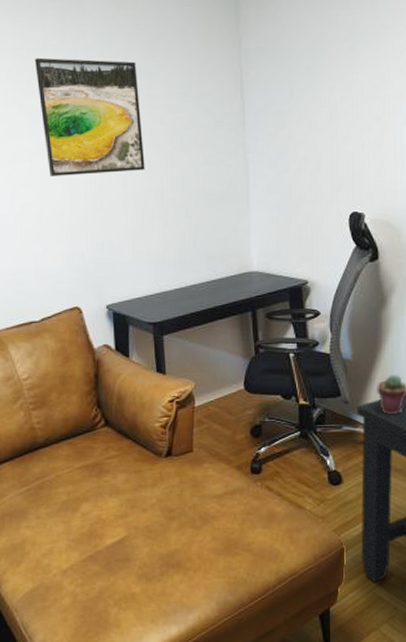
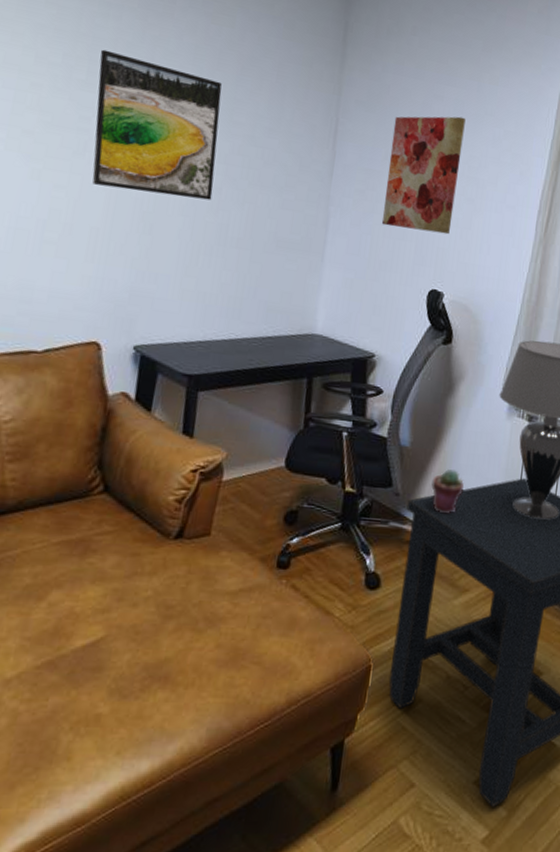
wall art: none [294,38,364,161] -> present [381,116,466,235]

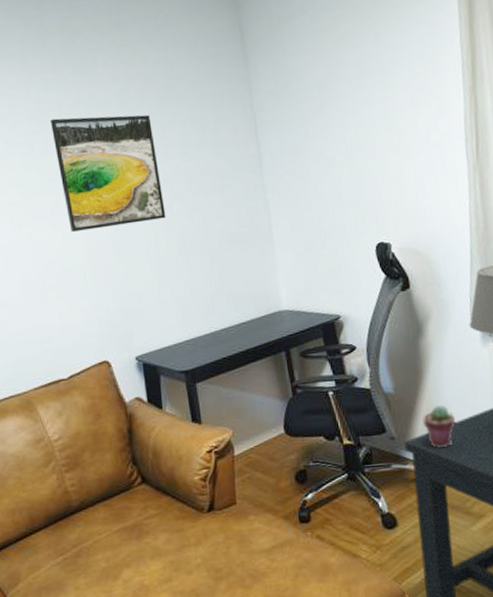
wall art: present [381,116,466,235] -> none [305,74,383,197]

